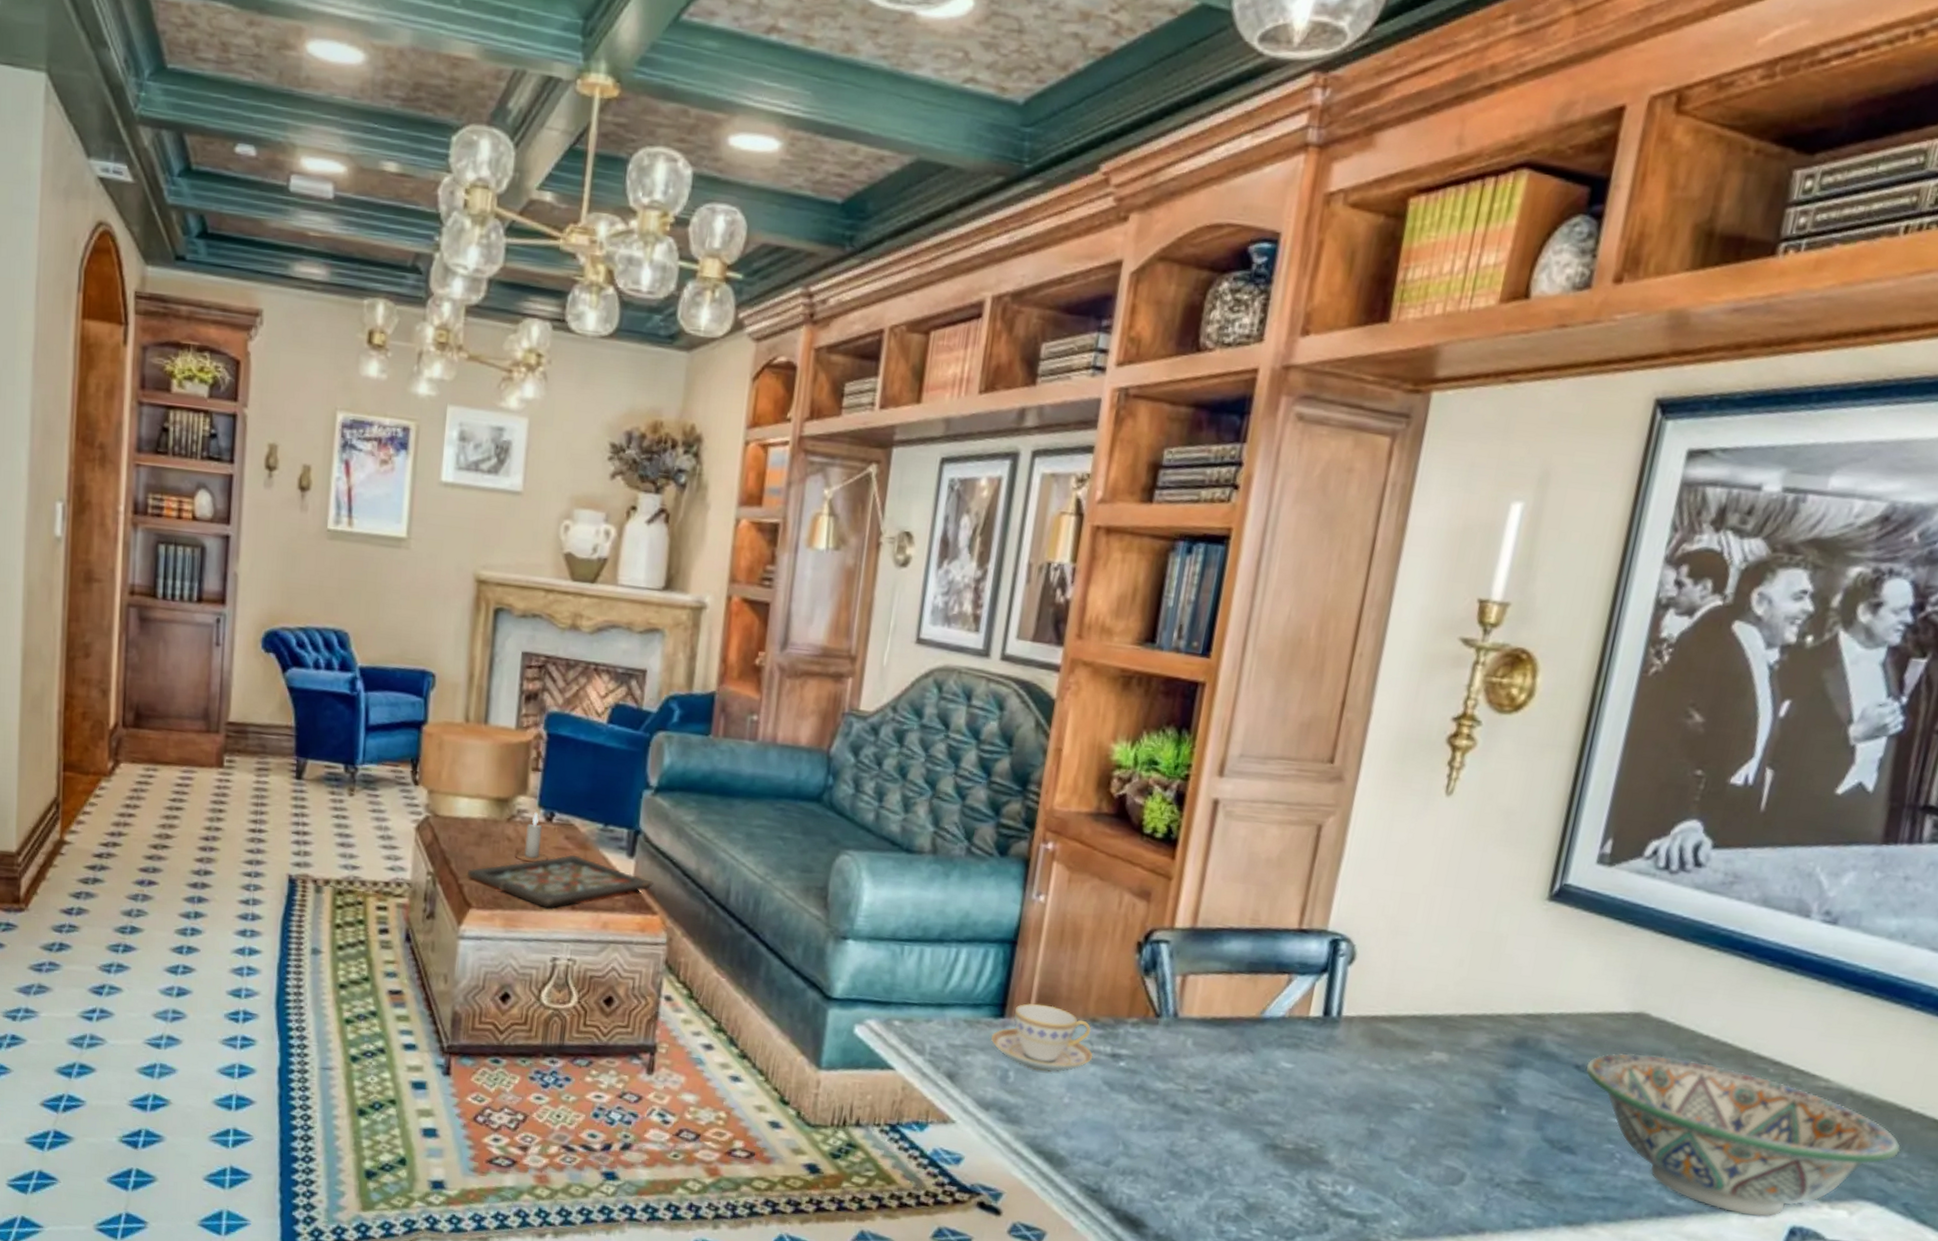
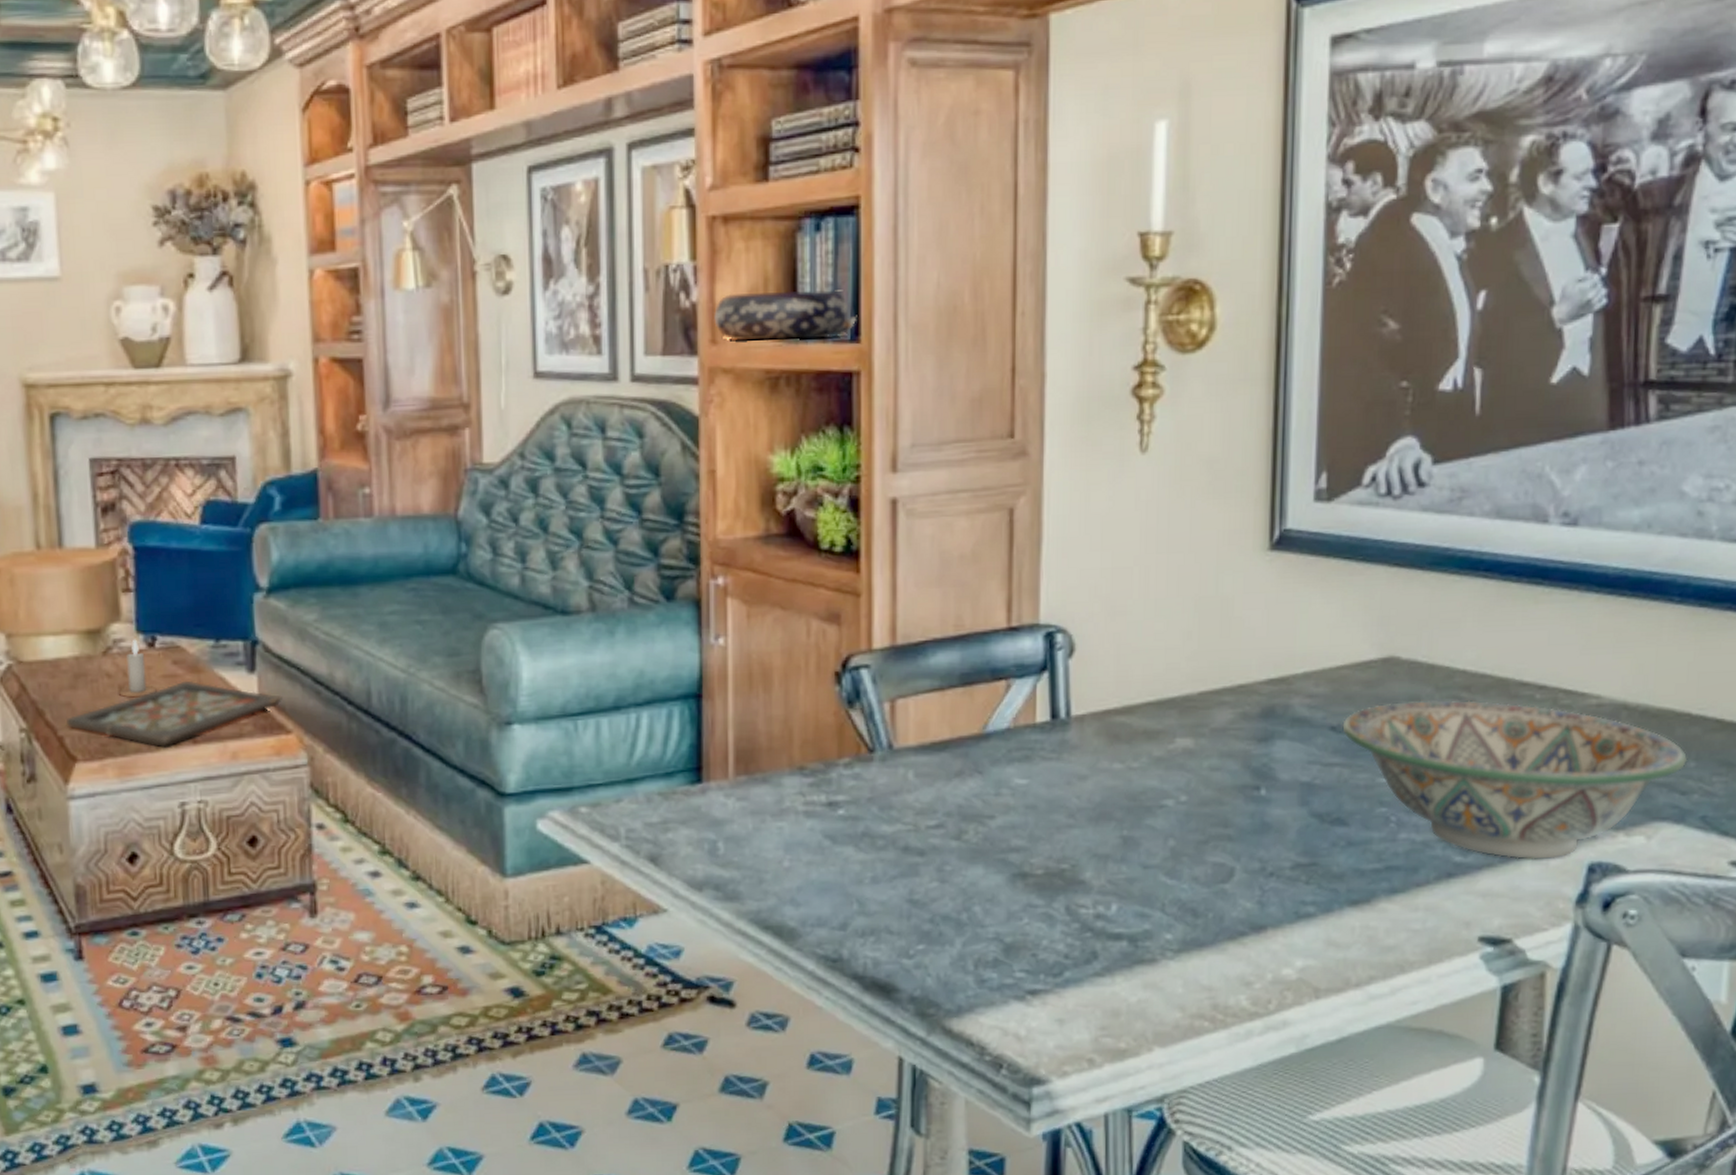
teacup: present [990,1003,1093,1072] -> none [690,759,808,837]
decorative bowl: none [1083,596,1212,649] -> present [714,290,857,341]

